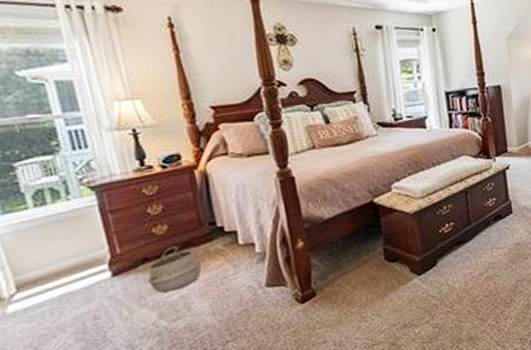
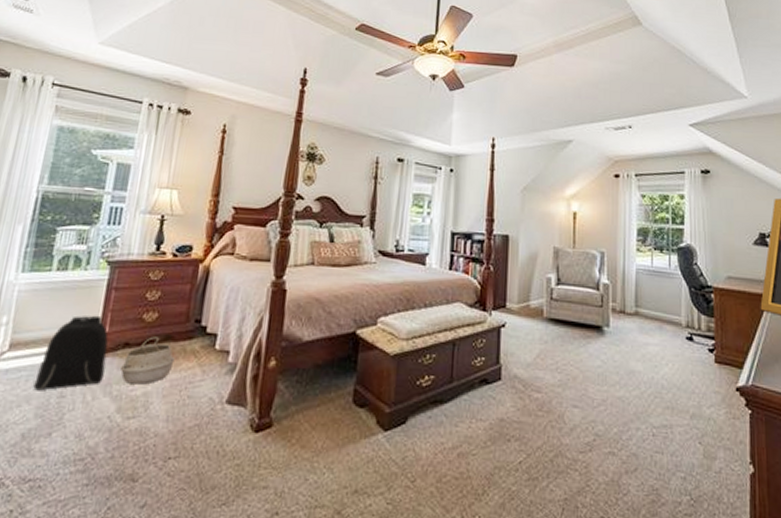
backpack: none [58,239,133,320] -> present [33,315,109,391]

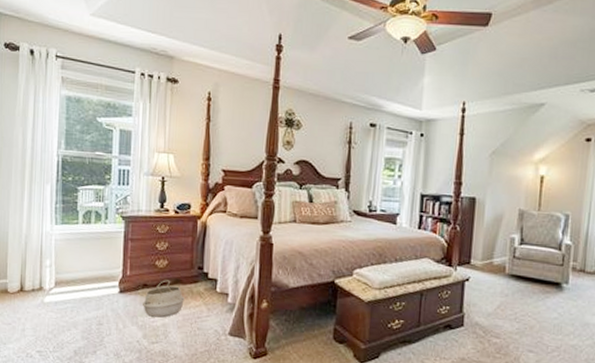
backpack: present [33,315,109,391] -> none [78,261,131,319]

